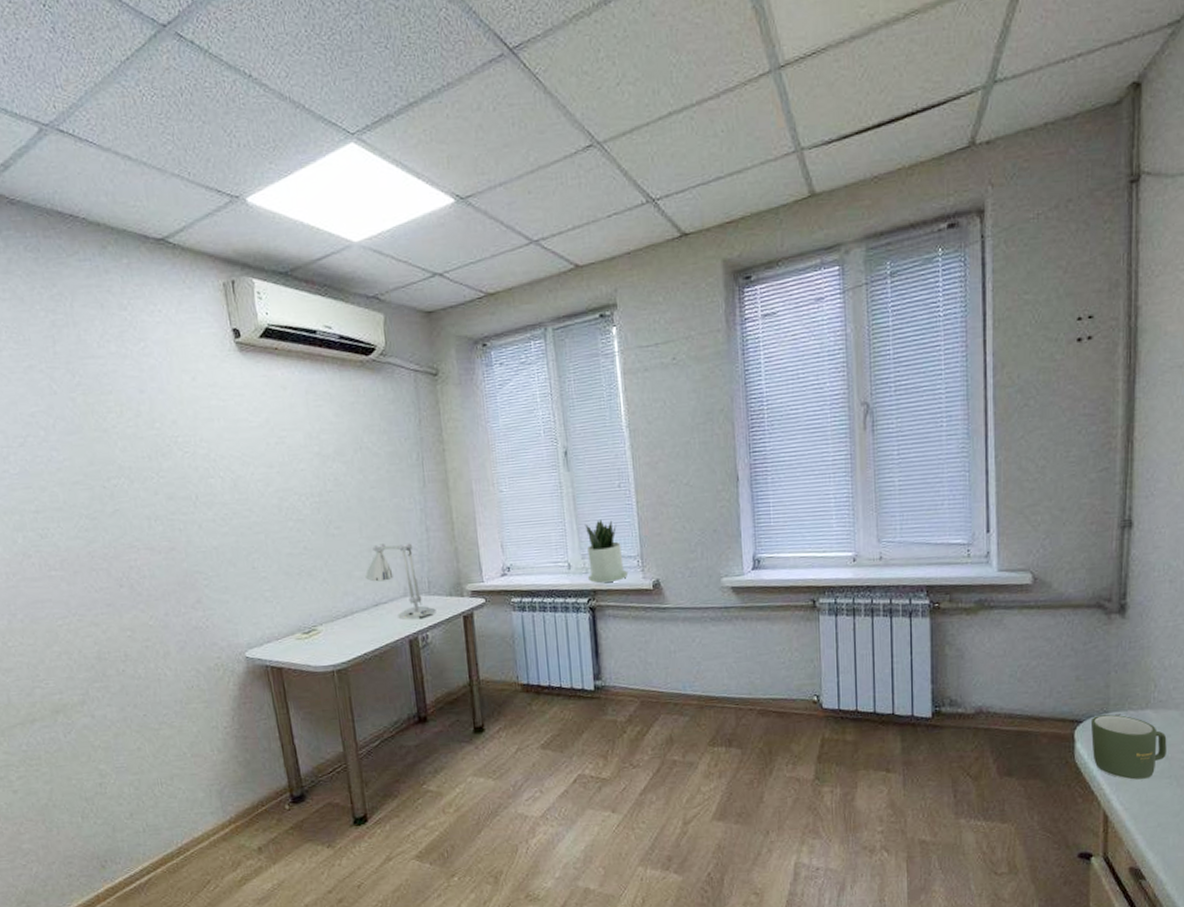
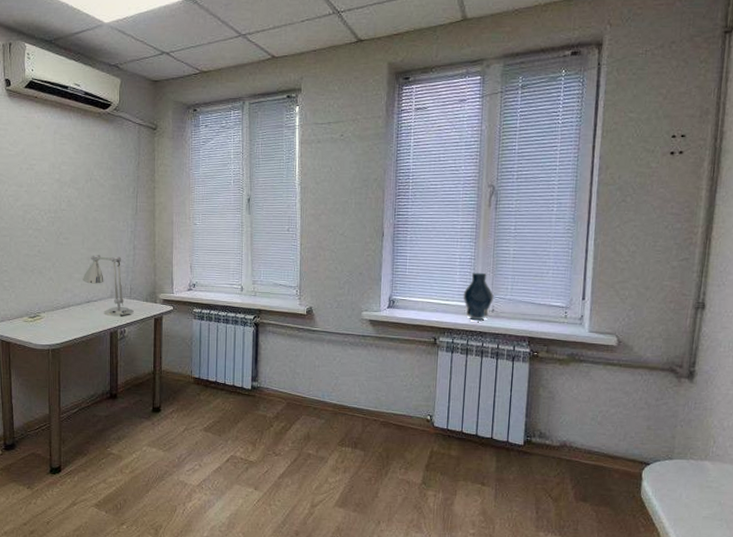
planter: present [584,519,629,584] -> none [255,254,288,306]
vase: none [843,512,880,574] -> present [463,272,494,322]
mug: present [1090,714,1167,781] -> none [656,461,721,520]

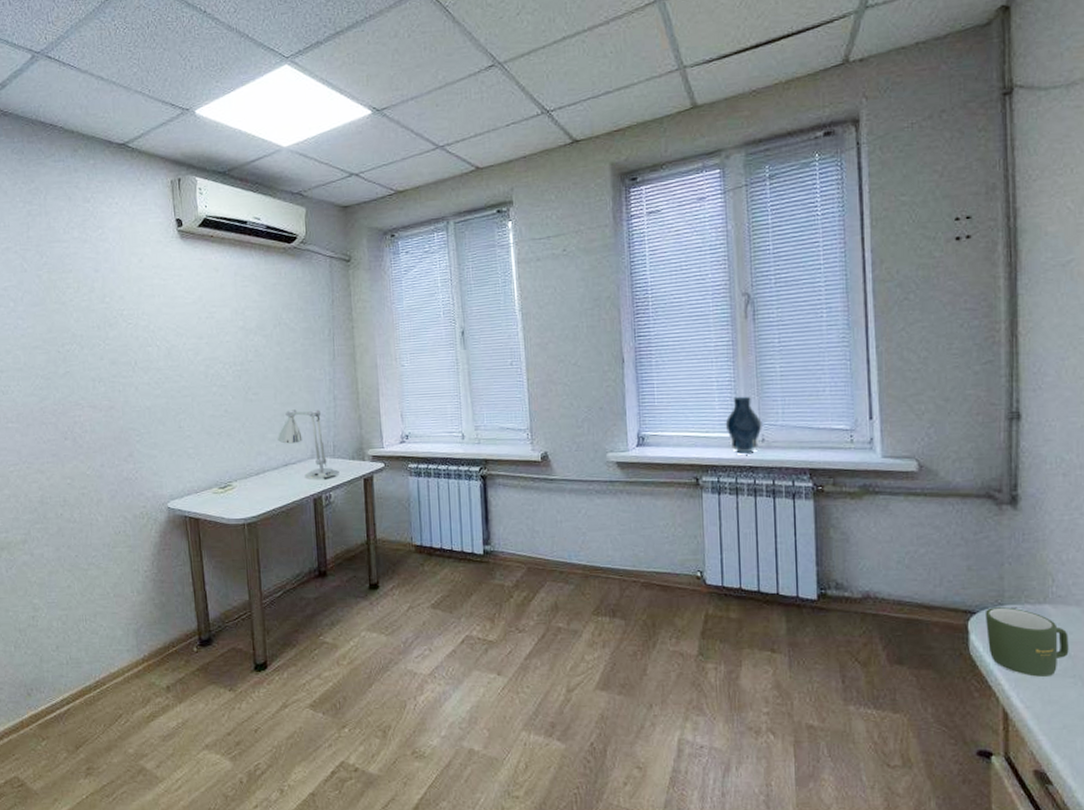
mug: none [656,461,721,520] -> present [984,607,1069,678]

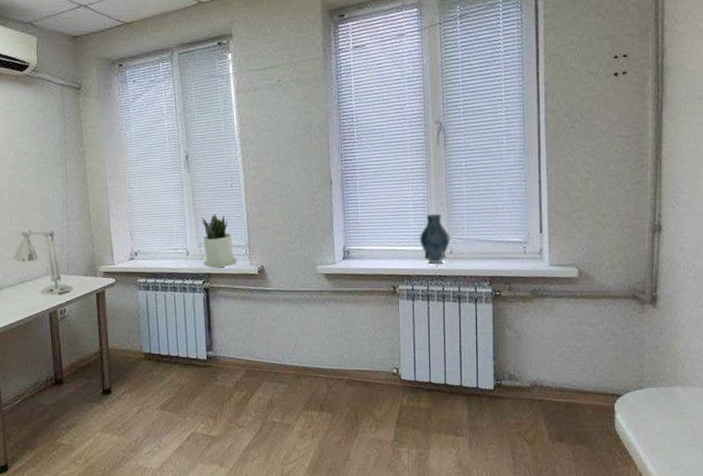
planter: none [478,394,518,454] -> present [201,213,238,269]
mug: present [984,607,1069,678] -> none [628,390,693,448]

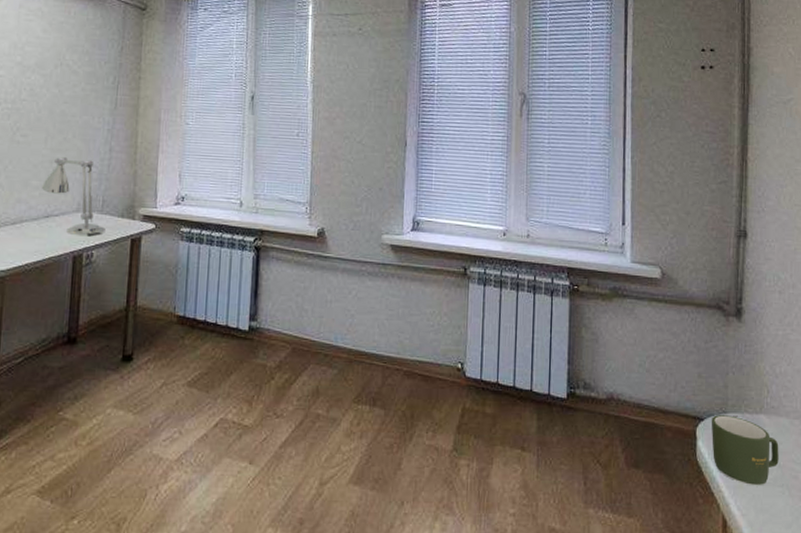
planter: present [201,213,238,269] -> none [256,163,296,226]
vase: present [419,213,450,266] -> none [495,190,528,249]
mug: none [628,390,693,448] -> present [711,415,779,486]

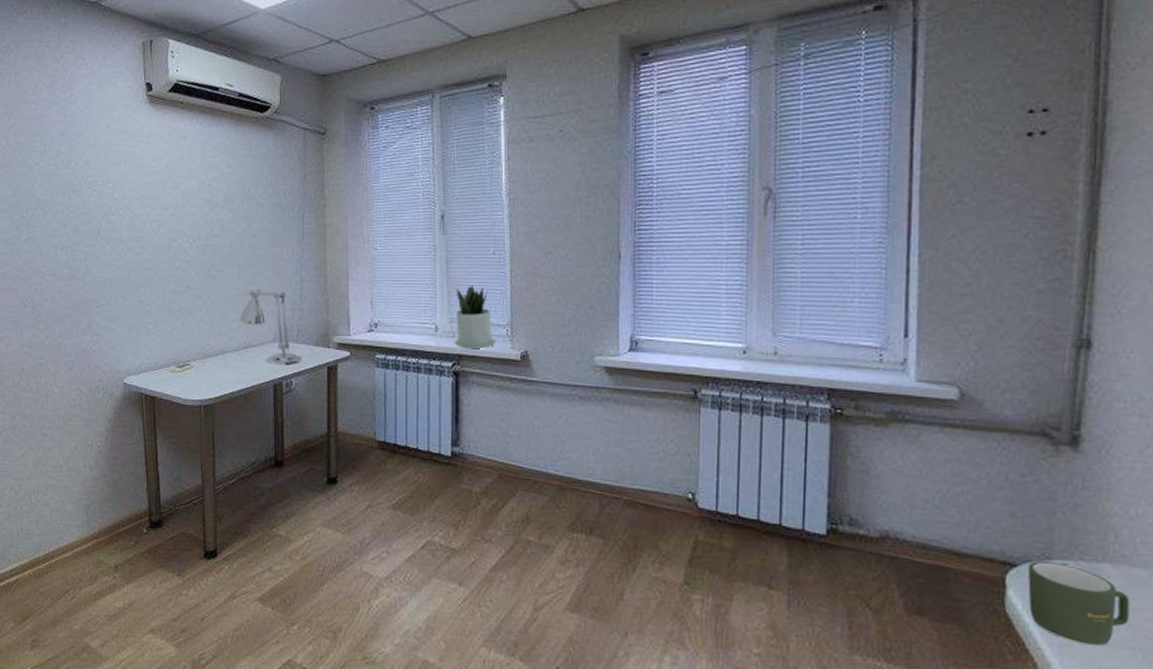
planter: none [256,163,296,226] -> present [453,285,496,350]

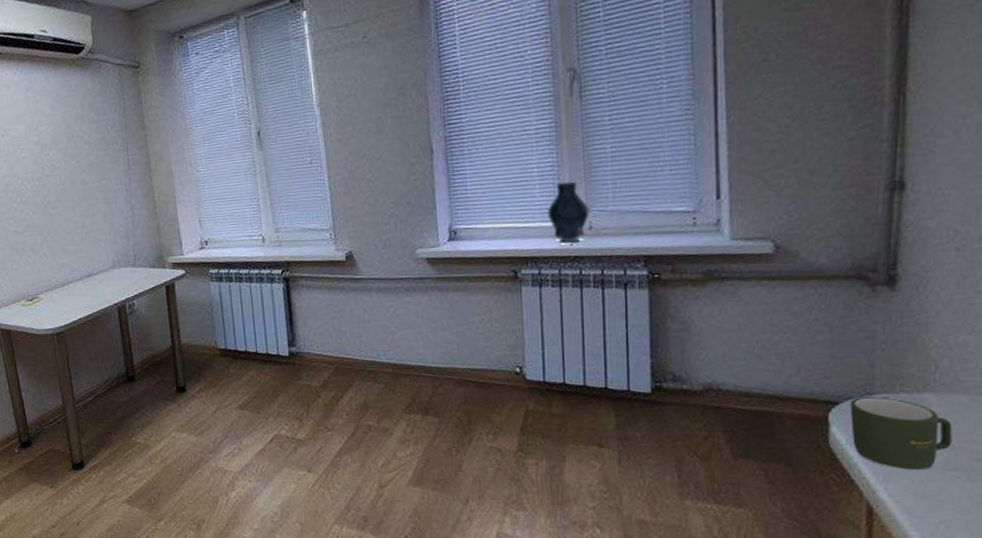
desk lamp: present [238,289,302,365] -> none [78,220,141,290]
planter: present [453,285,496,350] -> none [278,195,321,256]
vase: none [732,302,776,368] -> present [547,181,590,245]

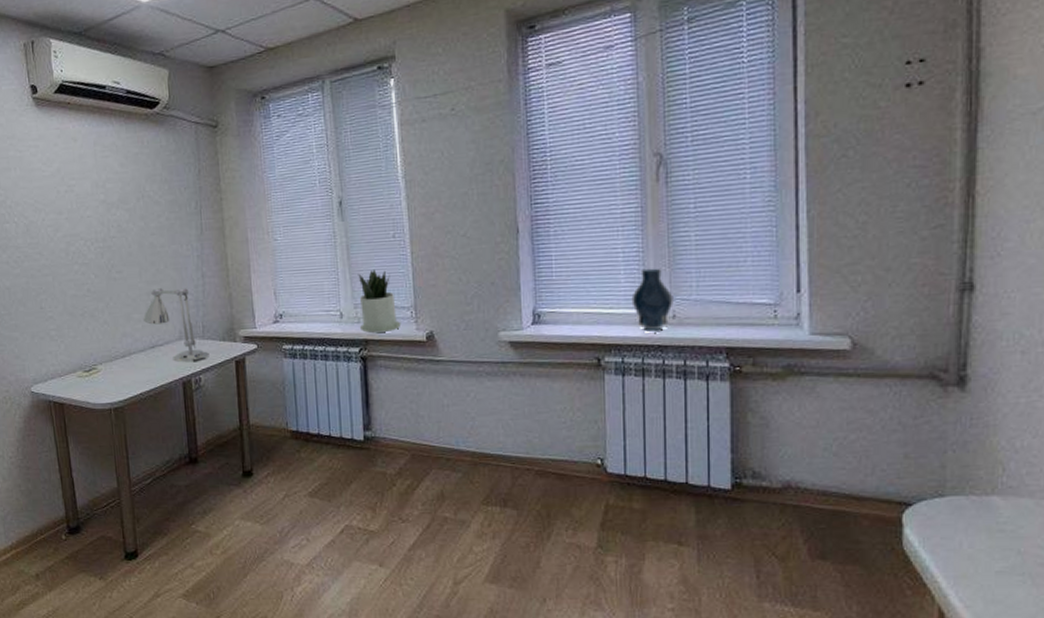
desk lamp: none [78,220,141,290] -> present [142,288,210,363]
planter: none [278,195,321,256] -> present [358,269,402,334]
mug: present [849,397,952,471] -> none [922,499,1019,576]

